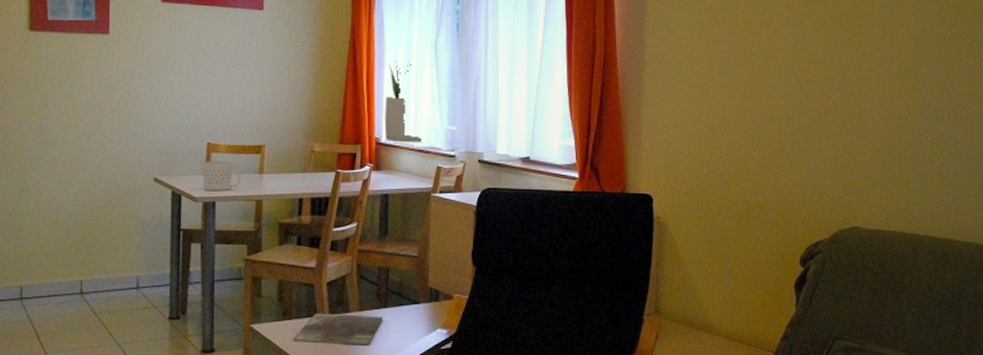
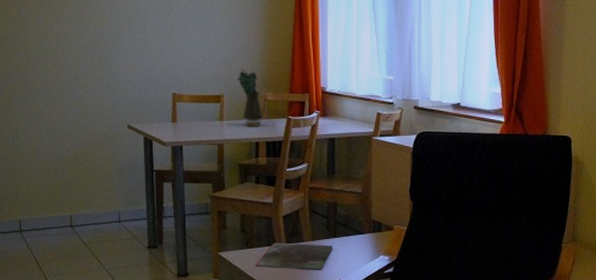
mug: present [203,160,241,191] -> none [170,109,204,137]
vase: none [281,115,309,182] -> present [237,68,263,128]
planter: present [384,60,422,143] -> none [329,16,364,92]

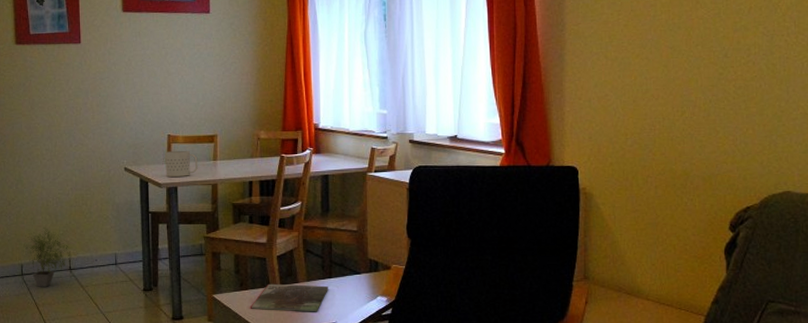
potted plant: none [22,184,73,243] -> present [24,228,72,287]
mug: none [170,109,204,137] -> present [165,150,198,178]
vase: present [237,68,263,128] -> none [230,107,256,167]

